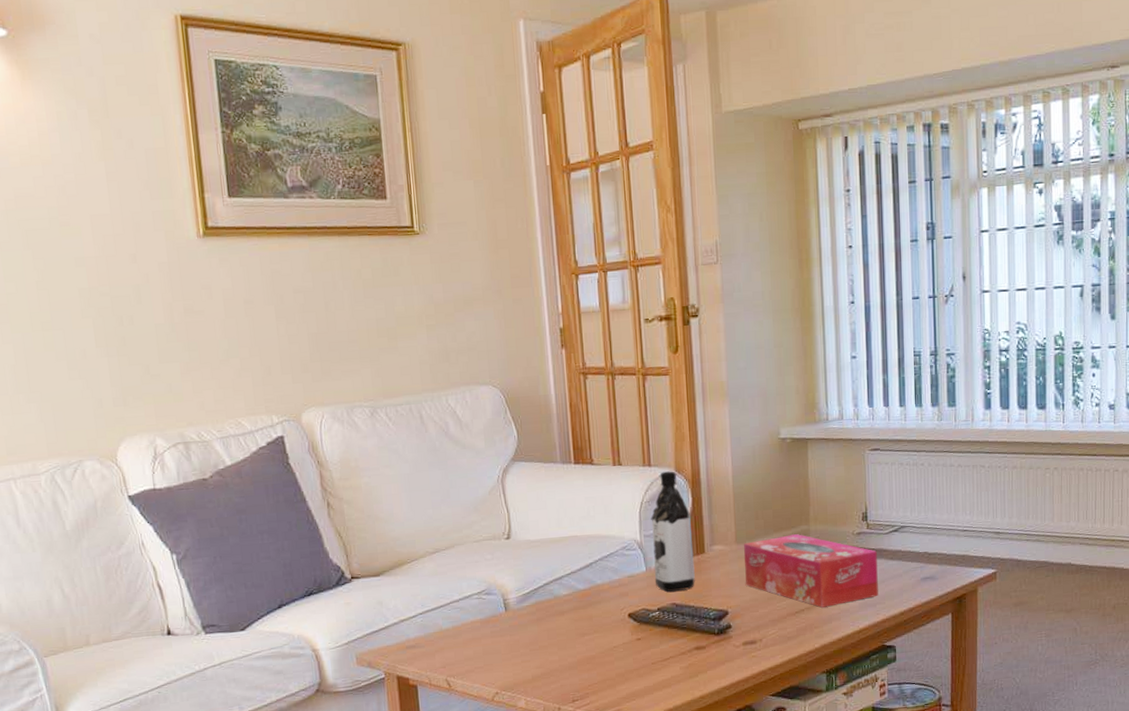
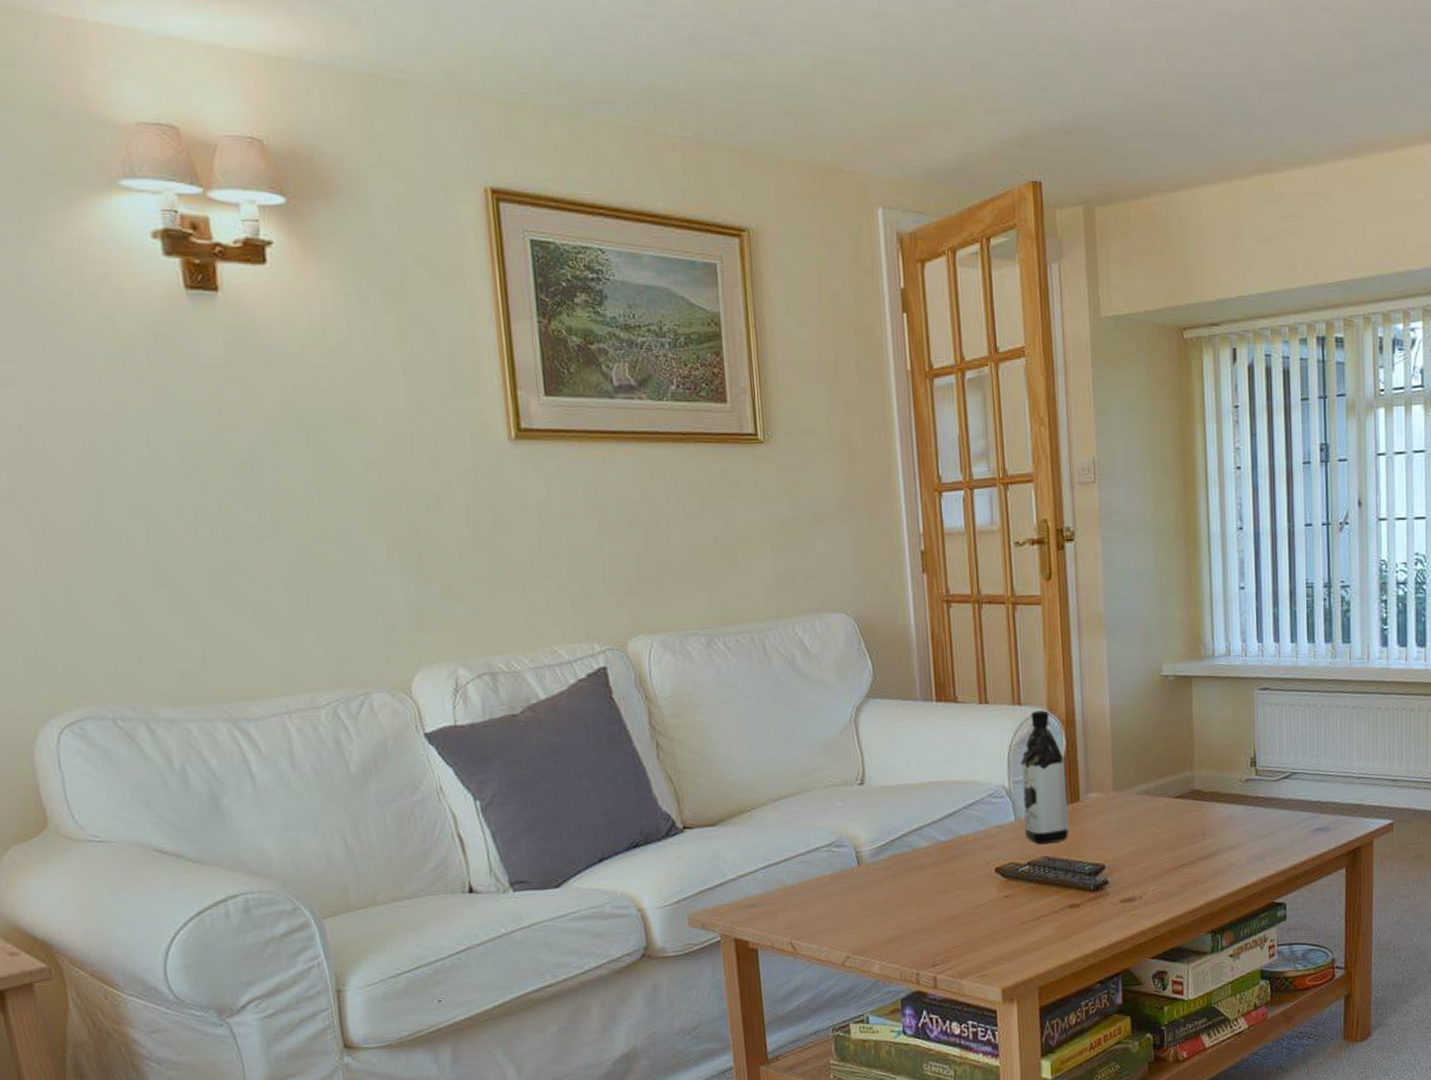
tissue box: present [744,534,878,608] -> none [1122,780,1268,862]

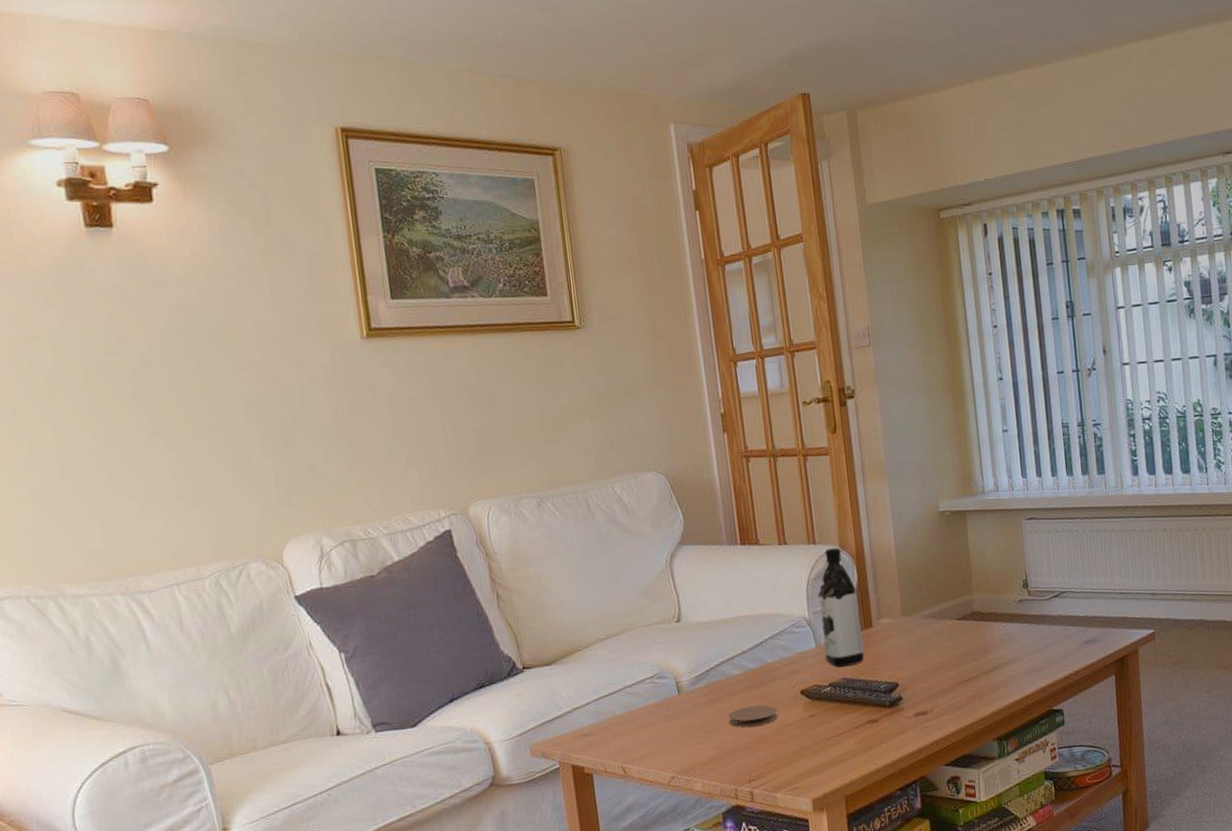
coaster: none [912,882,969,906] -> present [728,705,778,728]

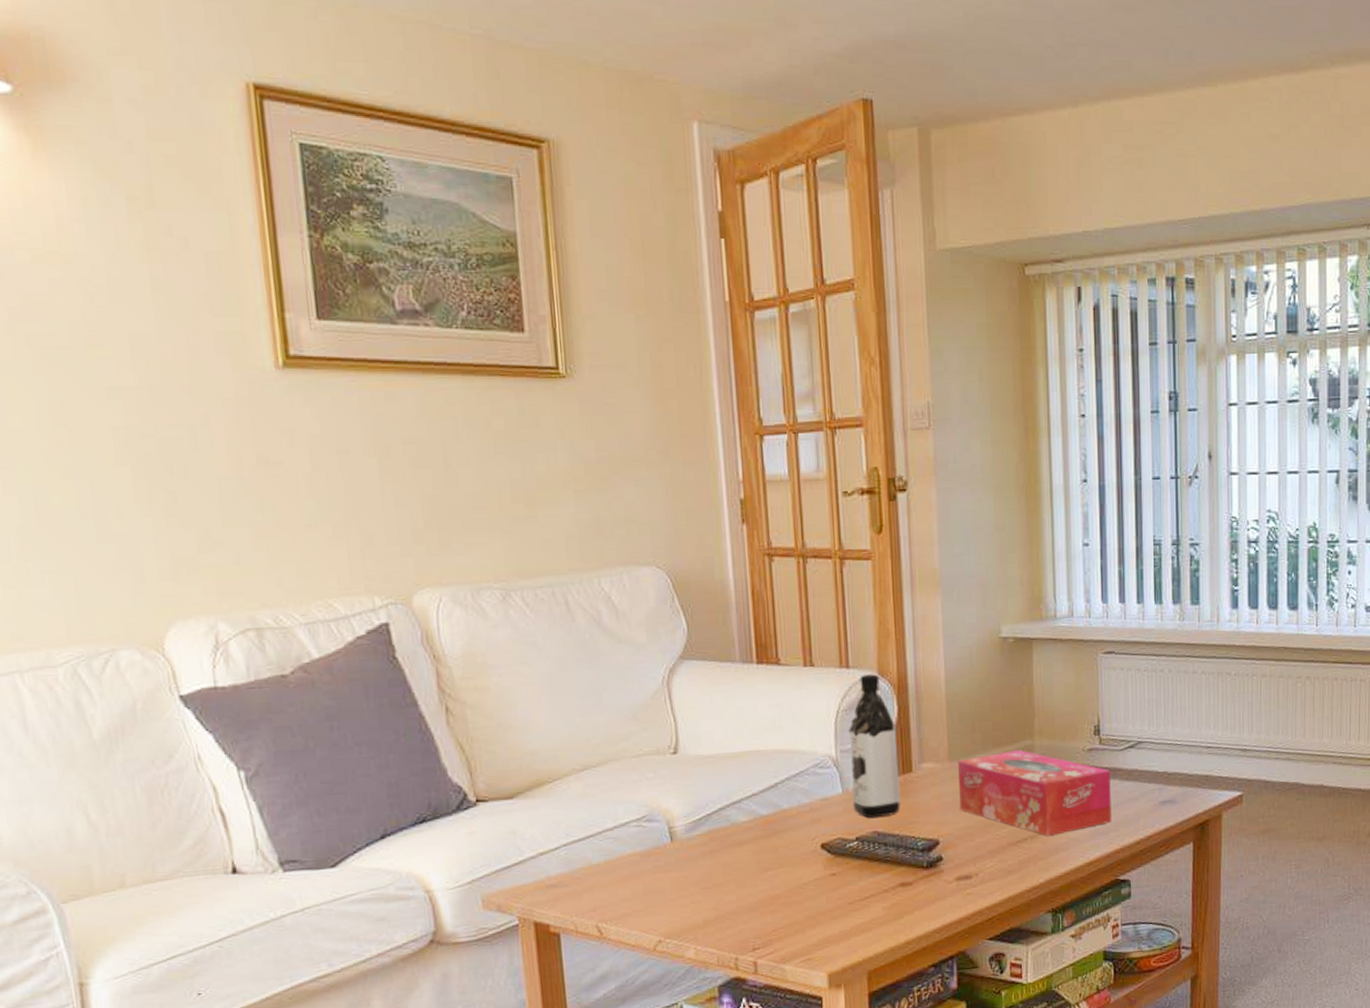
coaster: present [728,705,778,728] -> none [731,859,792,885]
tissue box: none [910,604,1043,676] -> present [958,750,1112,836]

